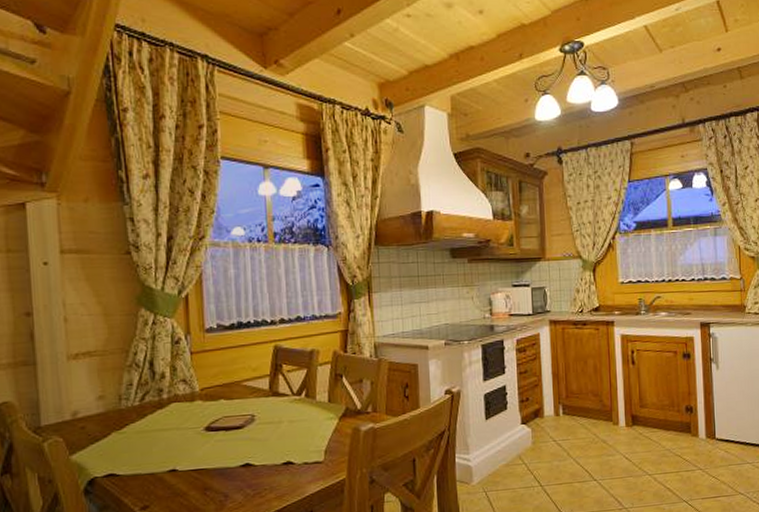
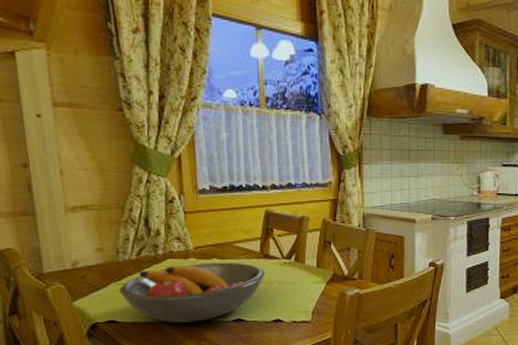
fruit bowl: none [120,402,275,473] -> present [119,262,266,323]

